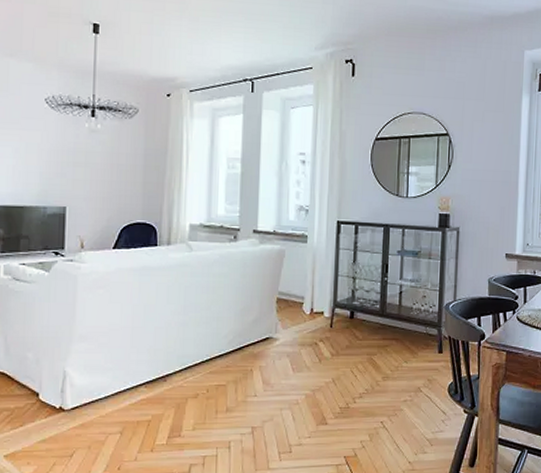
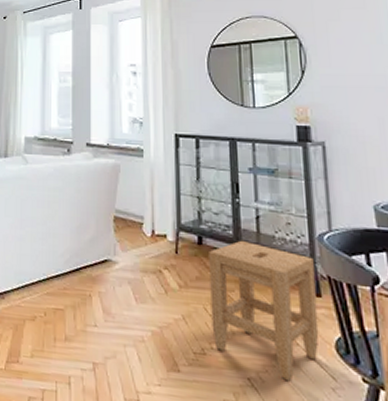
stool: none [356,312,440,420] -> present [209,240,319,382]

